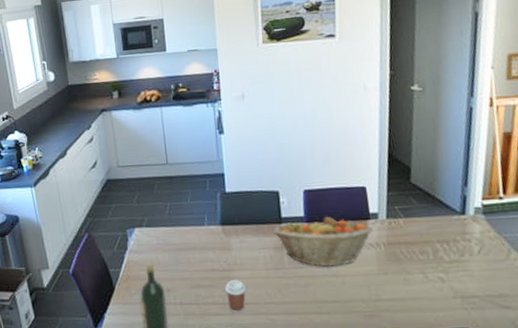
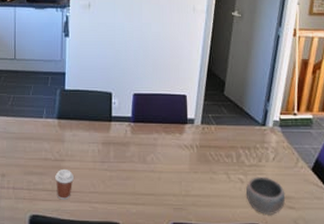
fruit basket: present [272,216,373,268] -> none [102,118,189,164]
bowl: none [449,273,499,317] -> present [246,177,286,215]

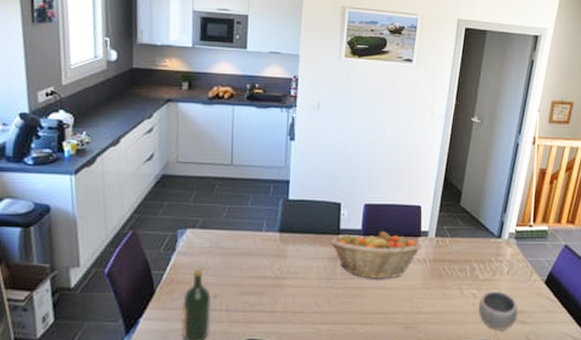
coffee cup: present [55,170,74,200] -> none [275,288,296,322]
fruit basket: none [102,118,189,164] -> present [329,230,422,280]

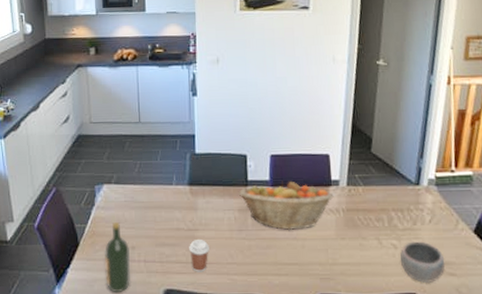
coffee cup: none [275,288,296,322] -> present [189,240,209,272]

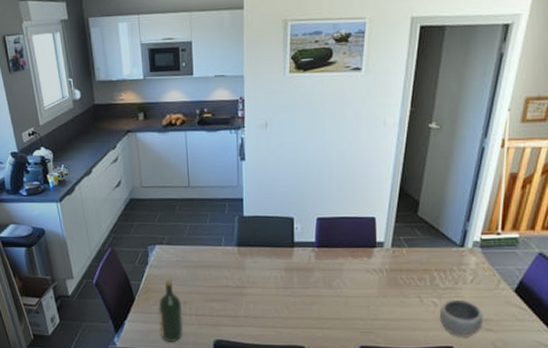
coffee cup: present [189,240,209,272] -> none [237,296,256,325]
fruit basket: present [238,181,334,231] -> none [284,242,378,289]

